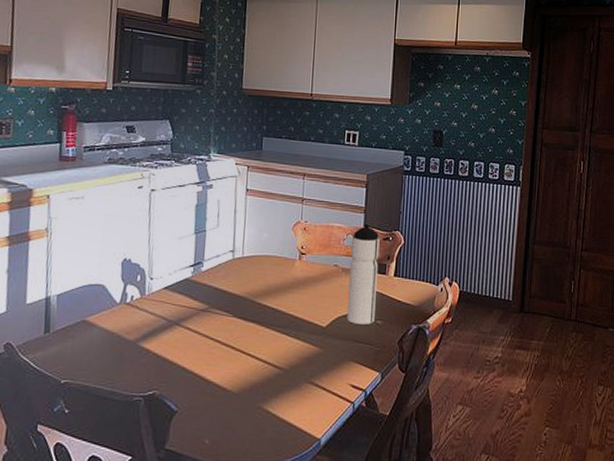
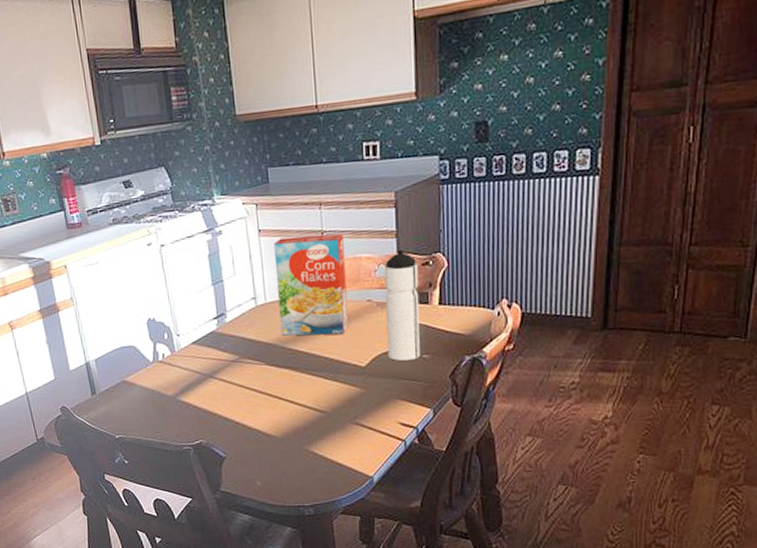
cereal box: none [253,199,320,295] -> present [273,234,349,336]

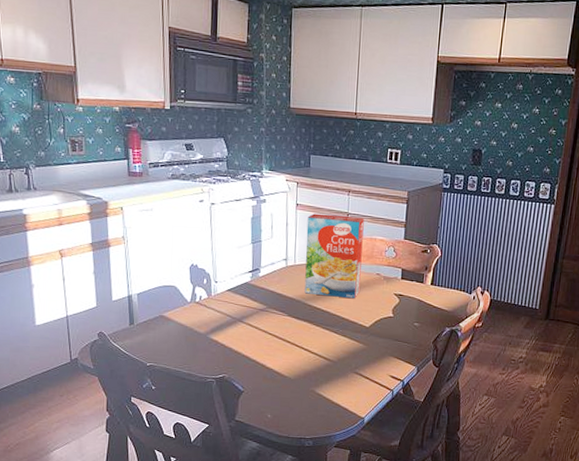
water bottle: present [383,250,420,361] -> none [387,237,419,326]

